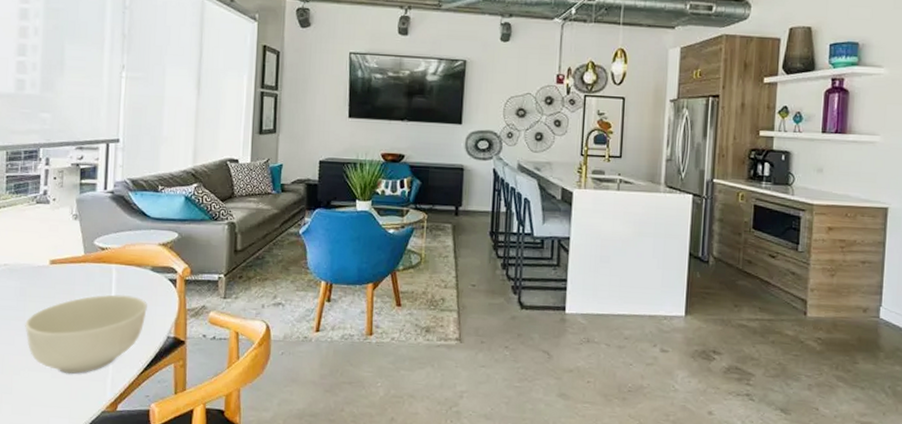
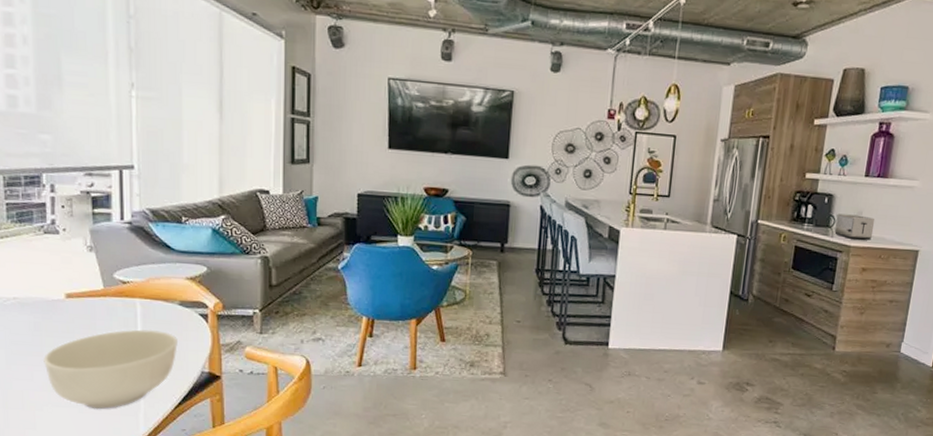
toaster: none [795,171,837,198] -> present [834,213,875,240]

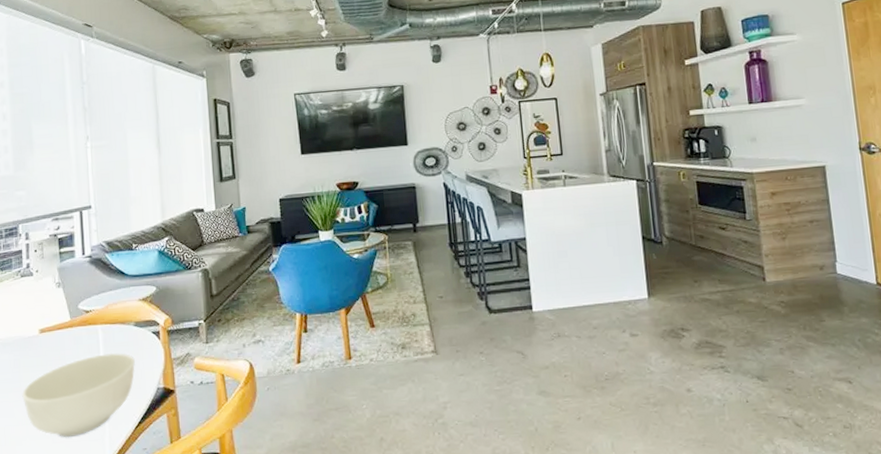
toaster: present [834,213,875,240] -> none [731,141,773,166]

